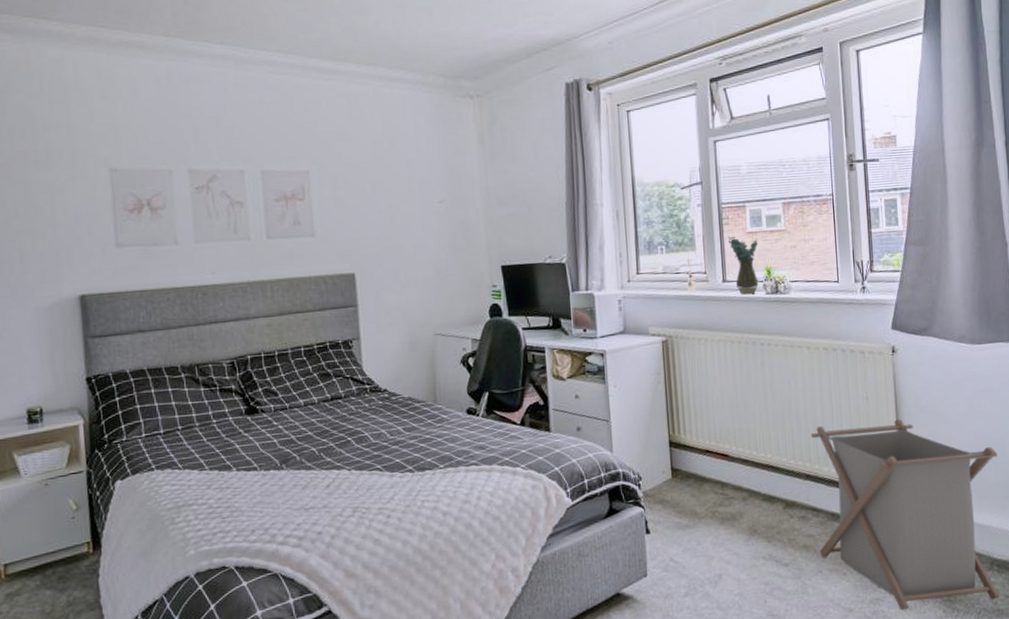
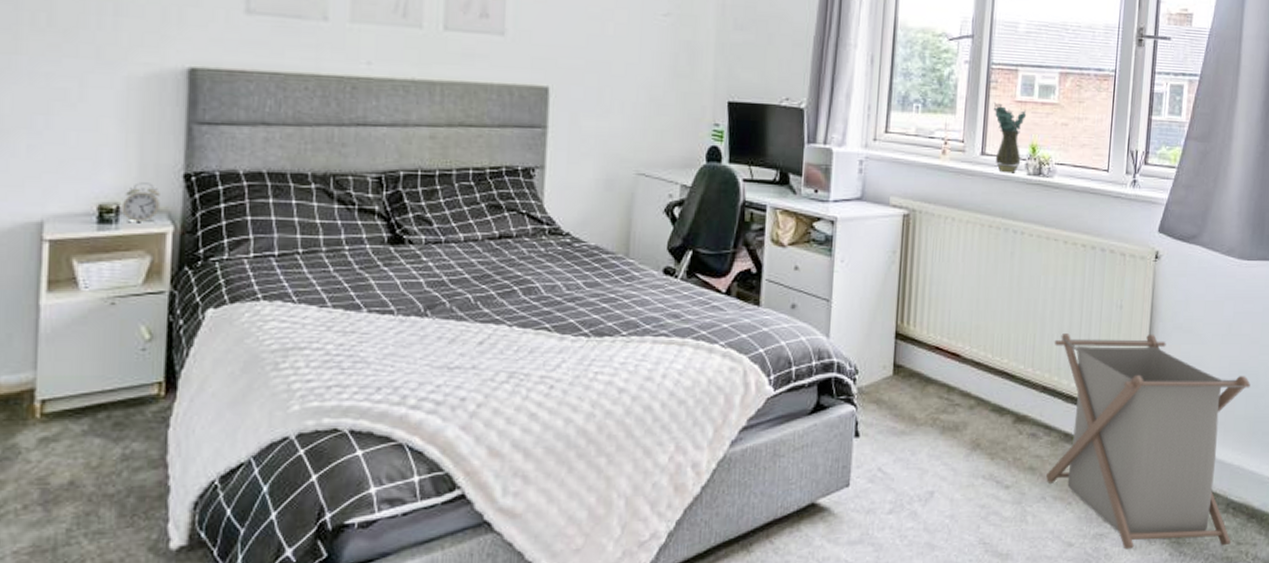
alarm clock: none [43,388,72,421] -> present [121,182,161,223]

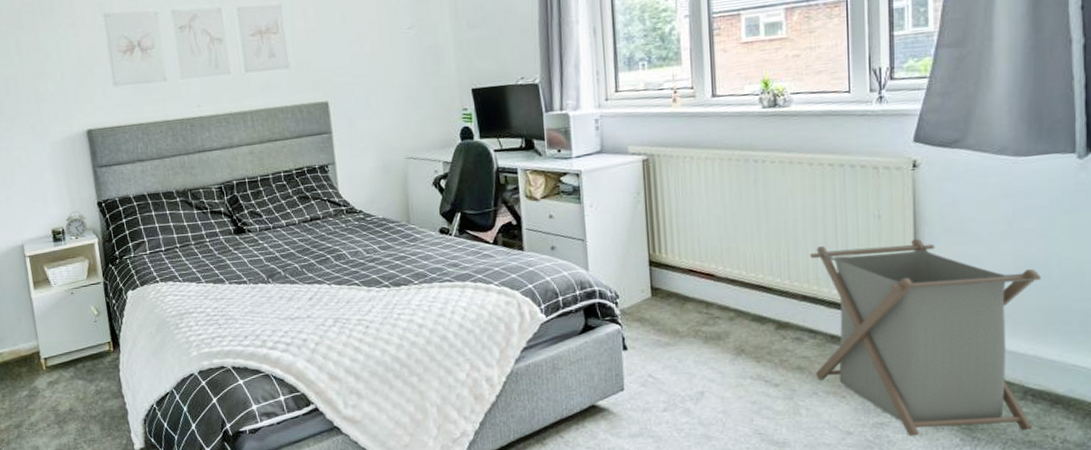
vase: present [993,102,1027,174] -> none [718,48,755,111]

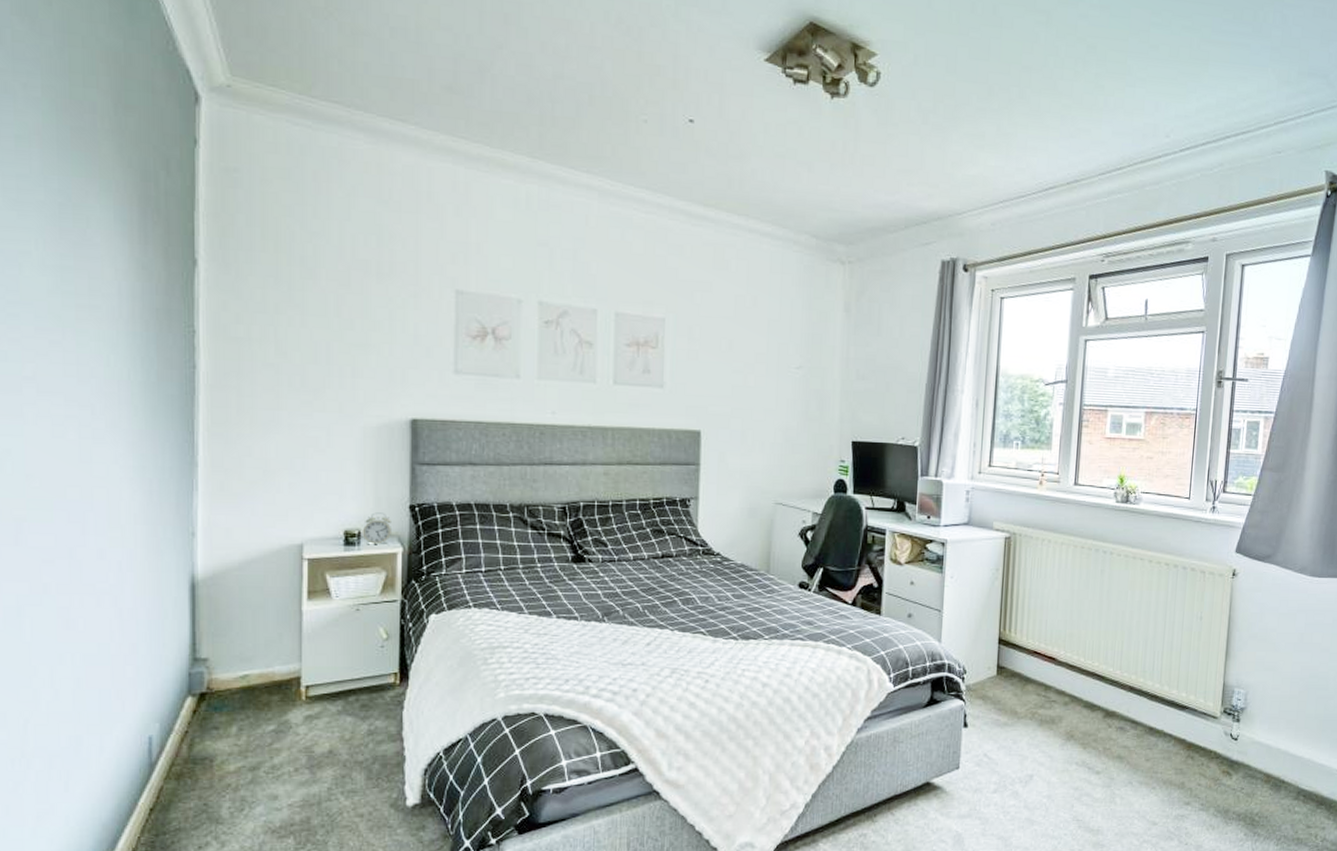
laundry basket: present [809,238,1041,436] -> none [1133,641,1321,829]

